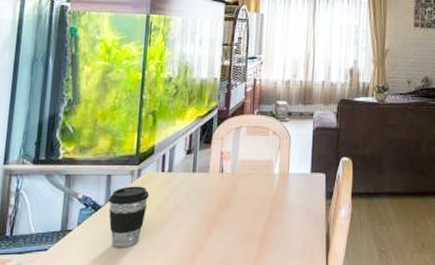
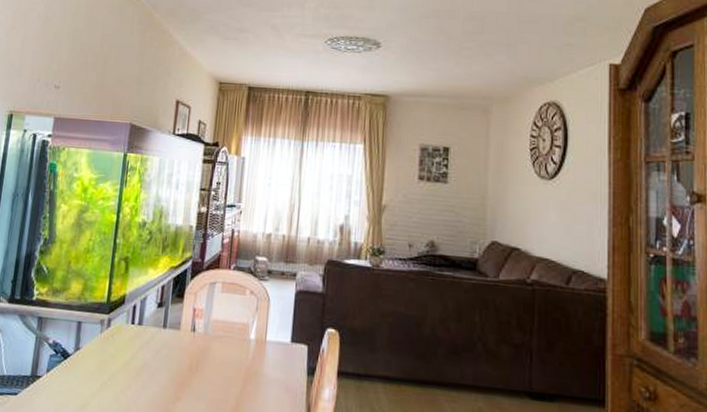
coffee cup: present [109,186,150,248] -> none [77,336,118,403]

